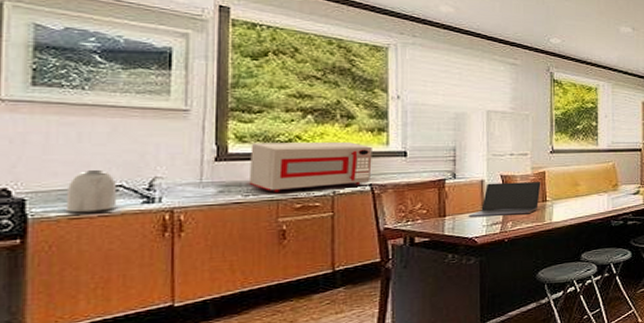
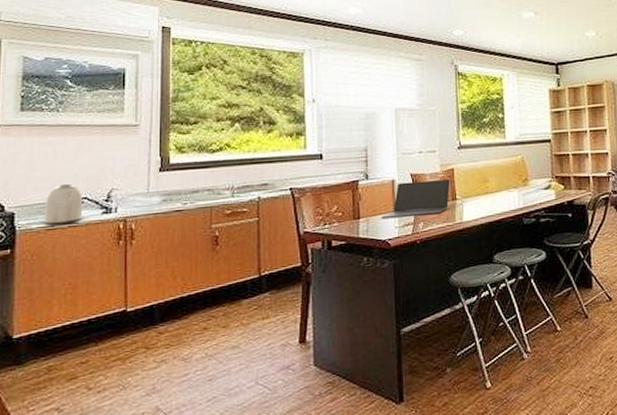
microwave: present [248,142,372,193] -> none [187,147,292,200]

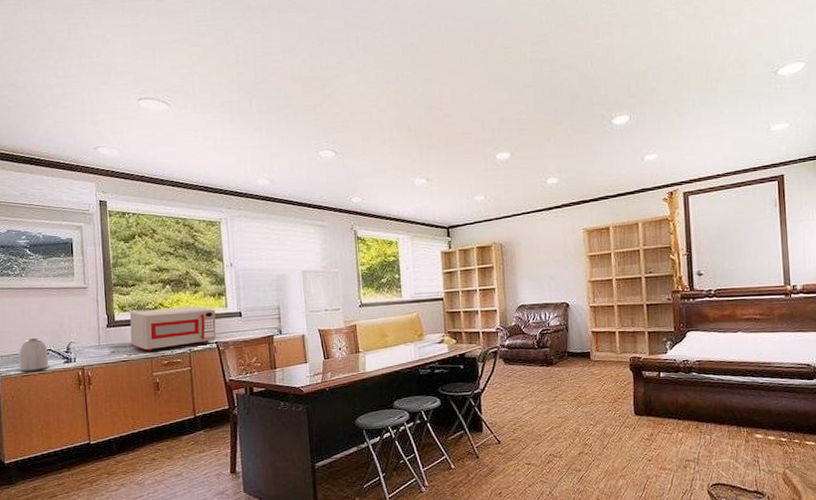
microwave: none [187,147,292,200] -> present [129,306,216,352]
laptop: present [381,179,451,219] -> none [294,334,354,369]

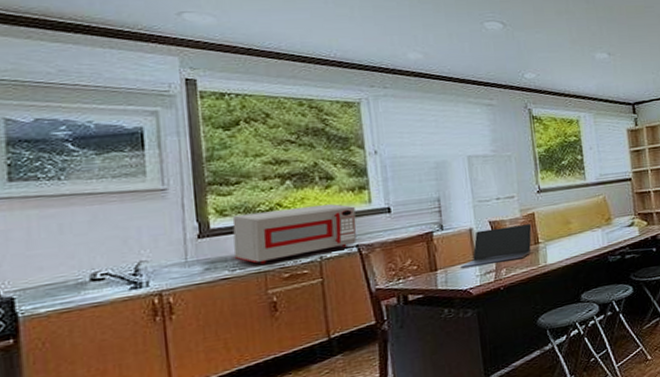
kettle: present [18,338,49,374] -> none [53,260,106,309]
laptop: none [294,334,354,369] -> present [460,224,532,269]

